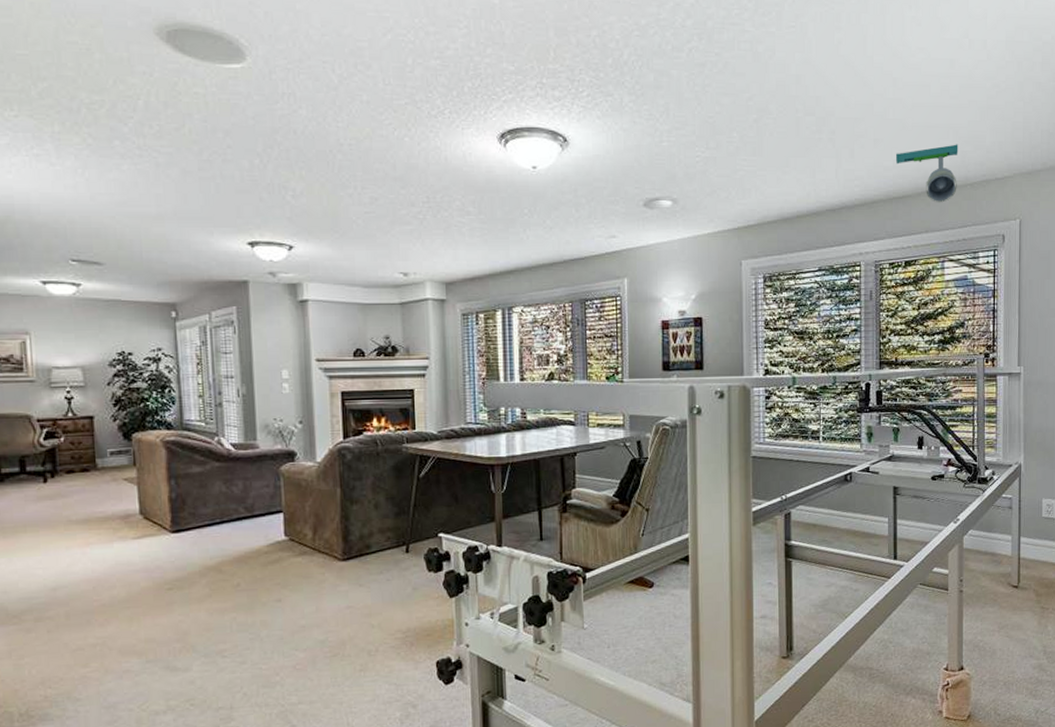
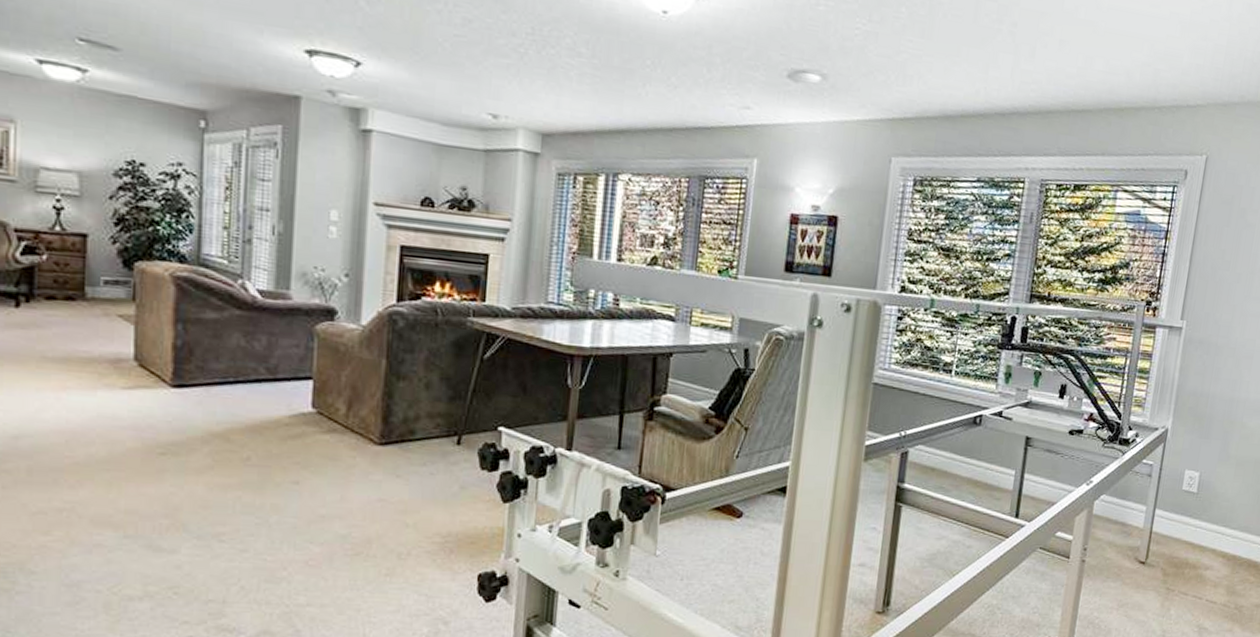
ceiling light fixture: present [895,144,958,203] -> none [1080,59,1152,124]

